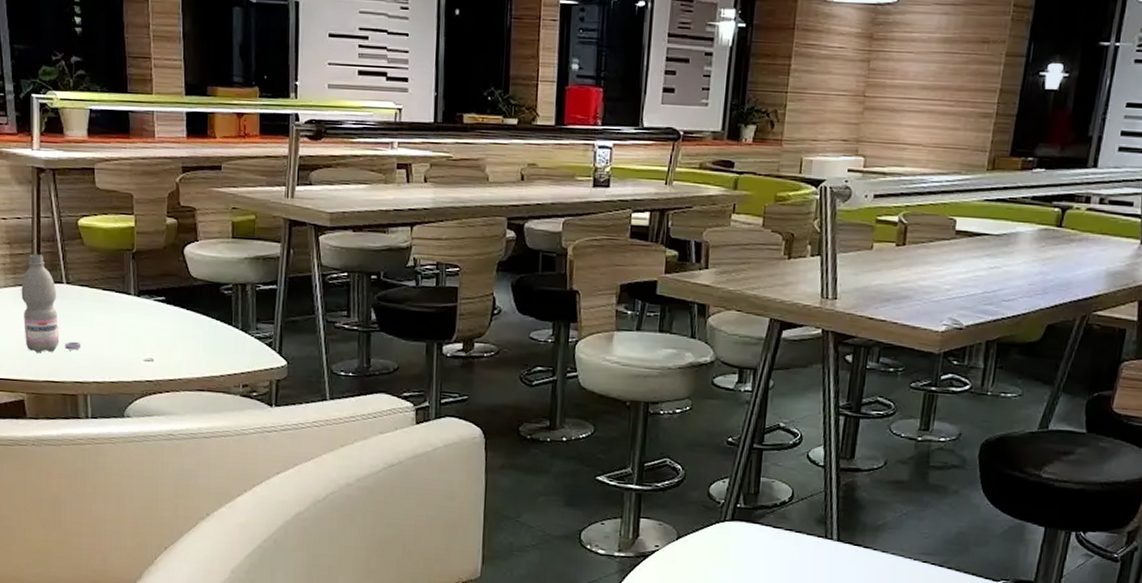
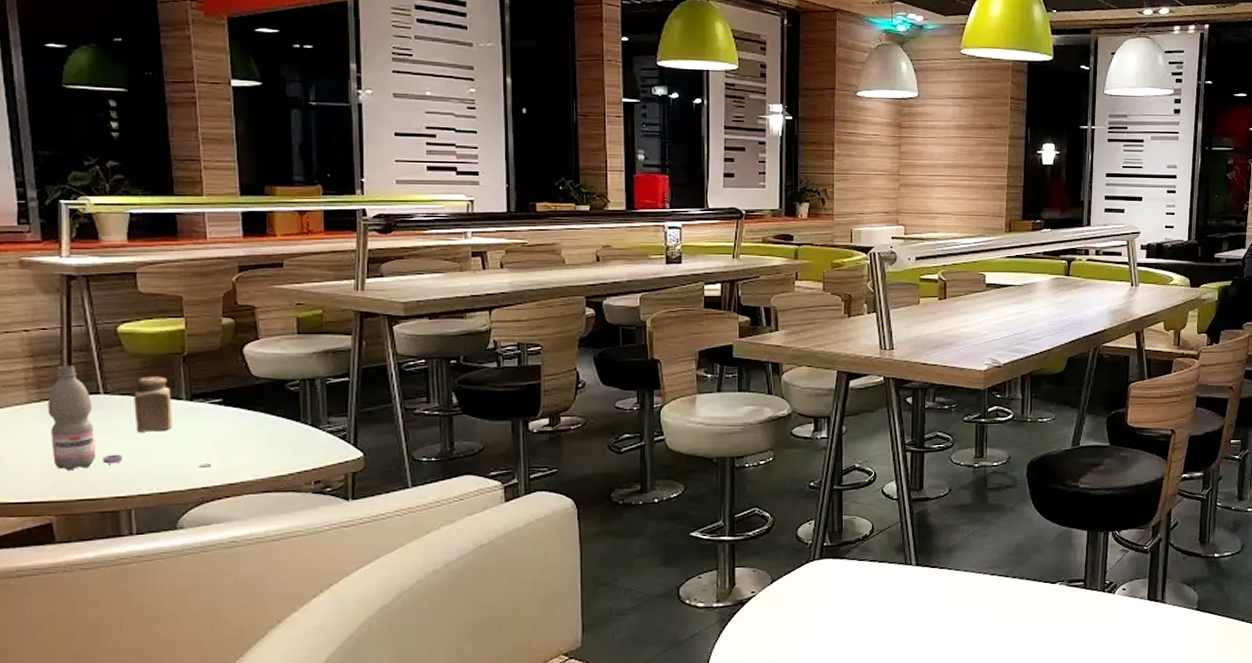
salt shaker: none [91,270,122,323] -> present [134,376,172,432]

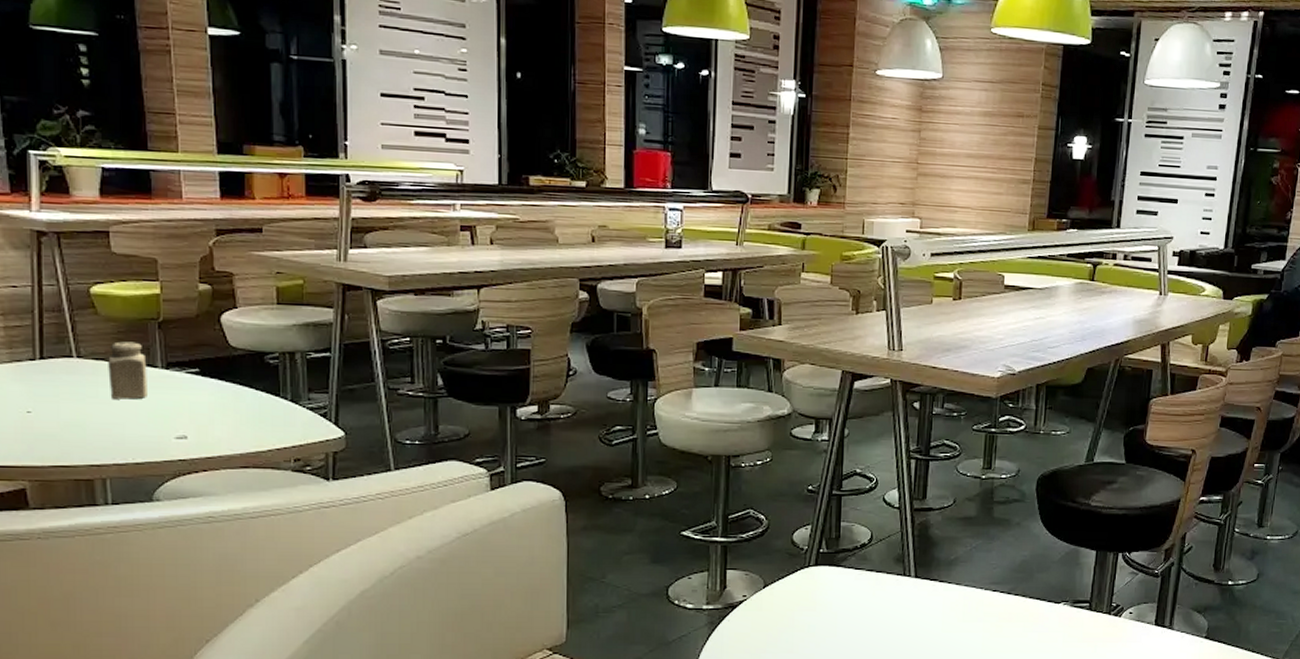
water bottle: present [48,366,123,471] -> none [19,326,98,436]

